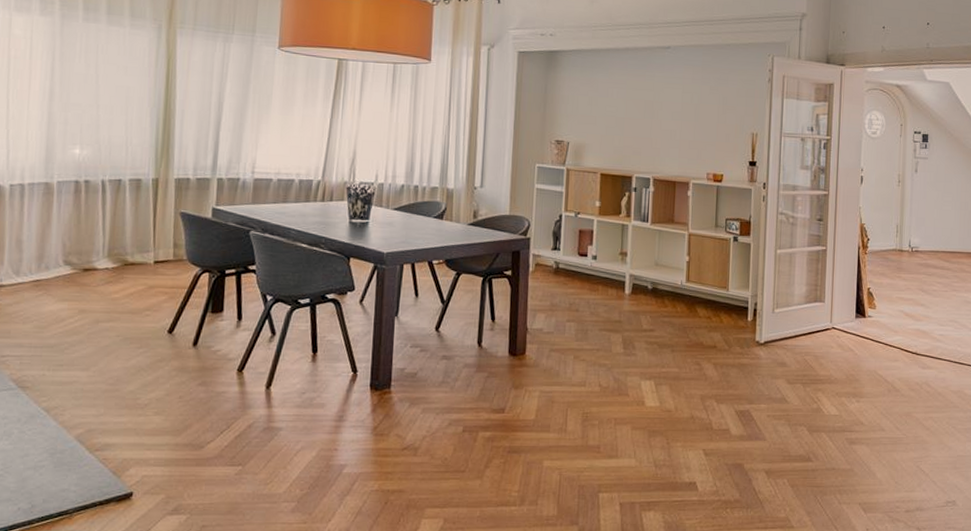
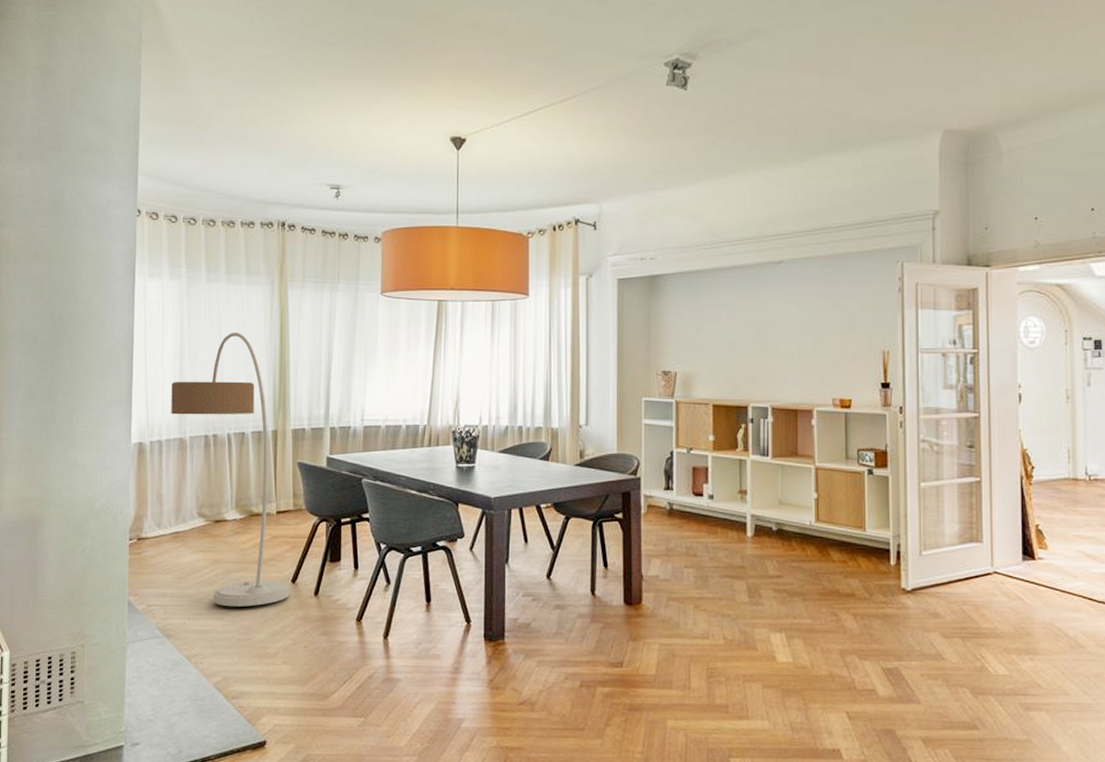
floor lamp: none [36,75,166,357] -> present [171,332,290,607]

